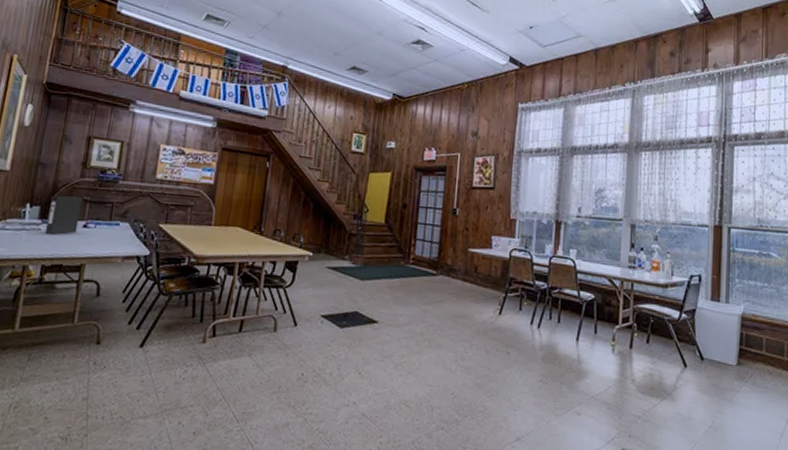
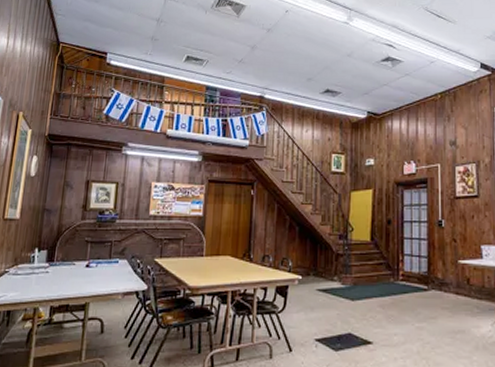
binder: present [46,195,83,235] -> none [53,238,84,276]

